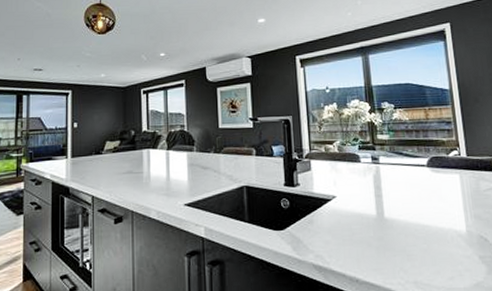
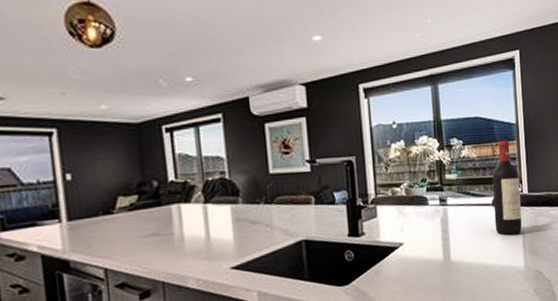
wine bottle: none [426,104,462,198] -> present [492,139,522,235]

